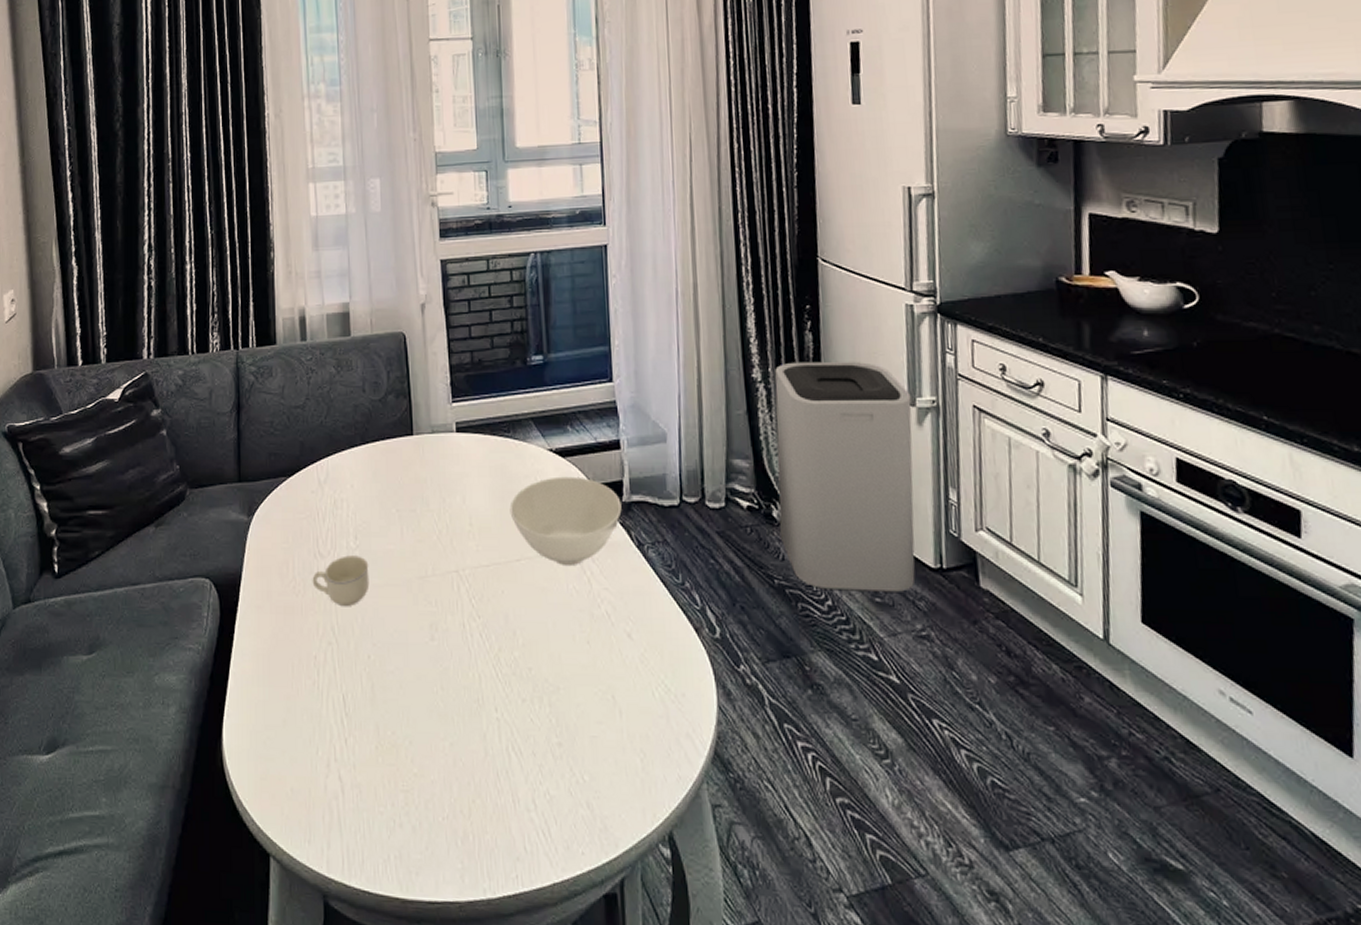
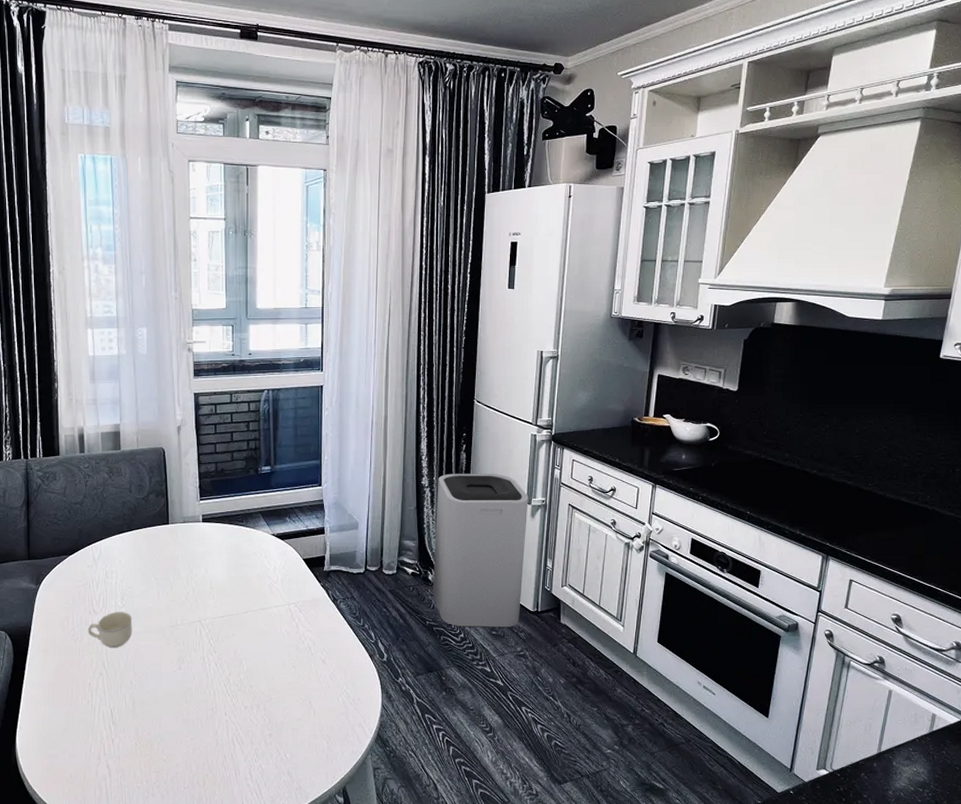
bowl: present [509,476,622,565] -> none [241,553,323,615]

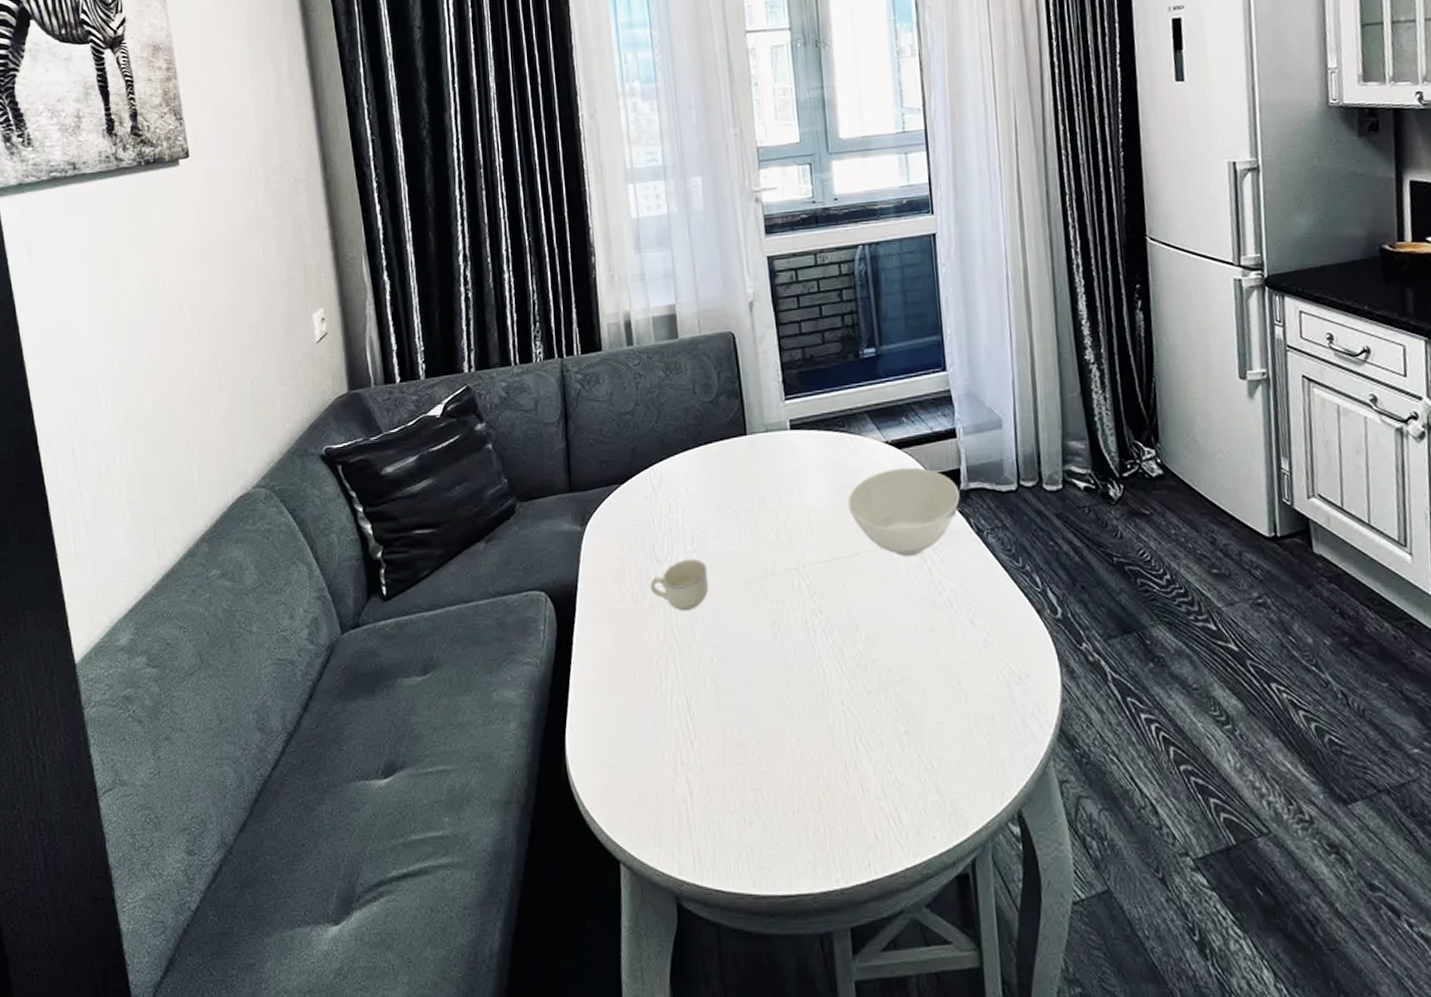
bowl: none [241,553,323,615] -> present [847,467,960,556]
trash can: present [432,473,529,628] -> none [1107,338,1251,565]

